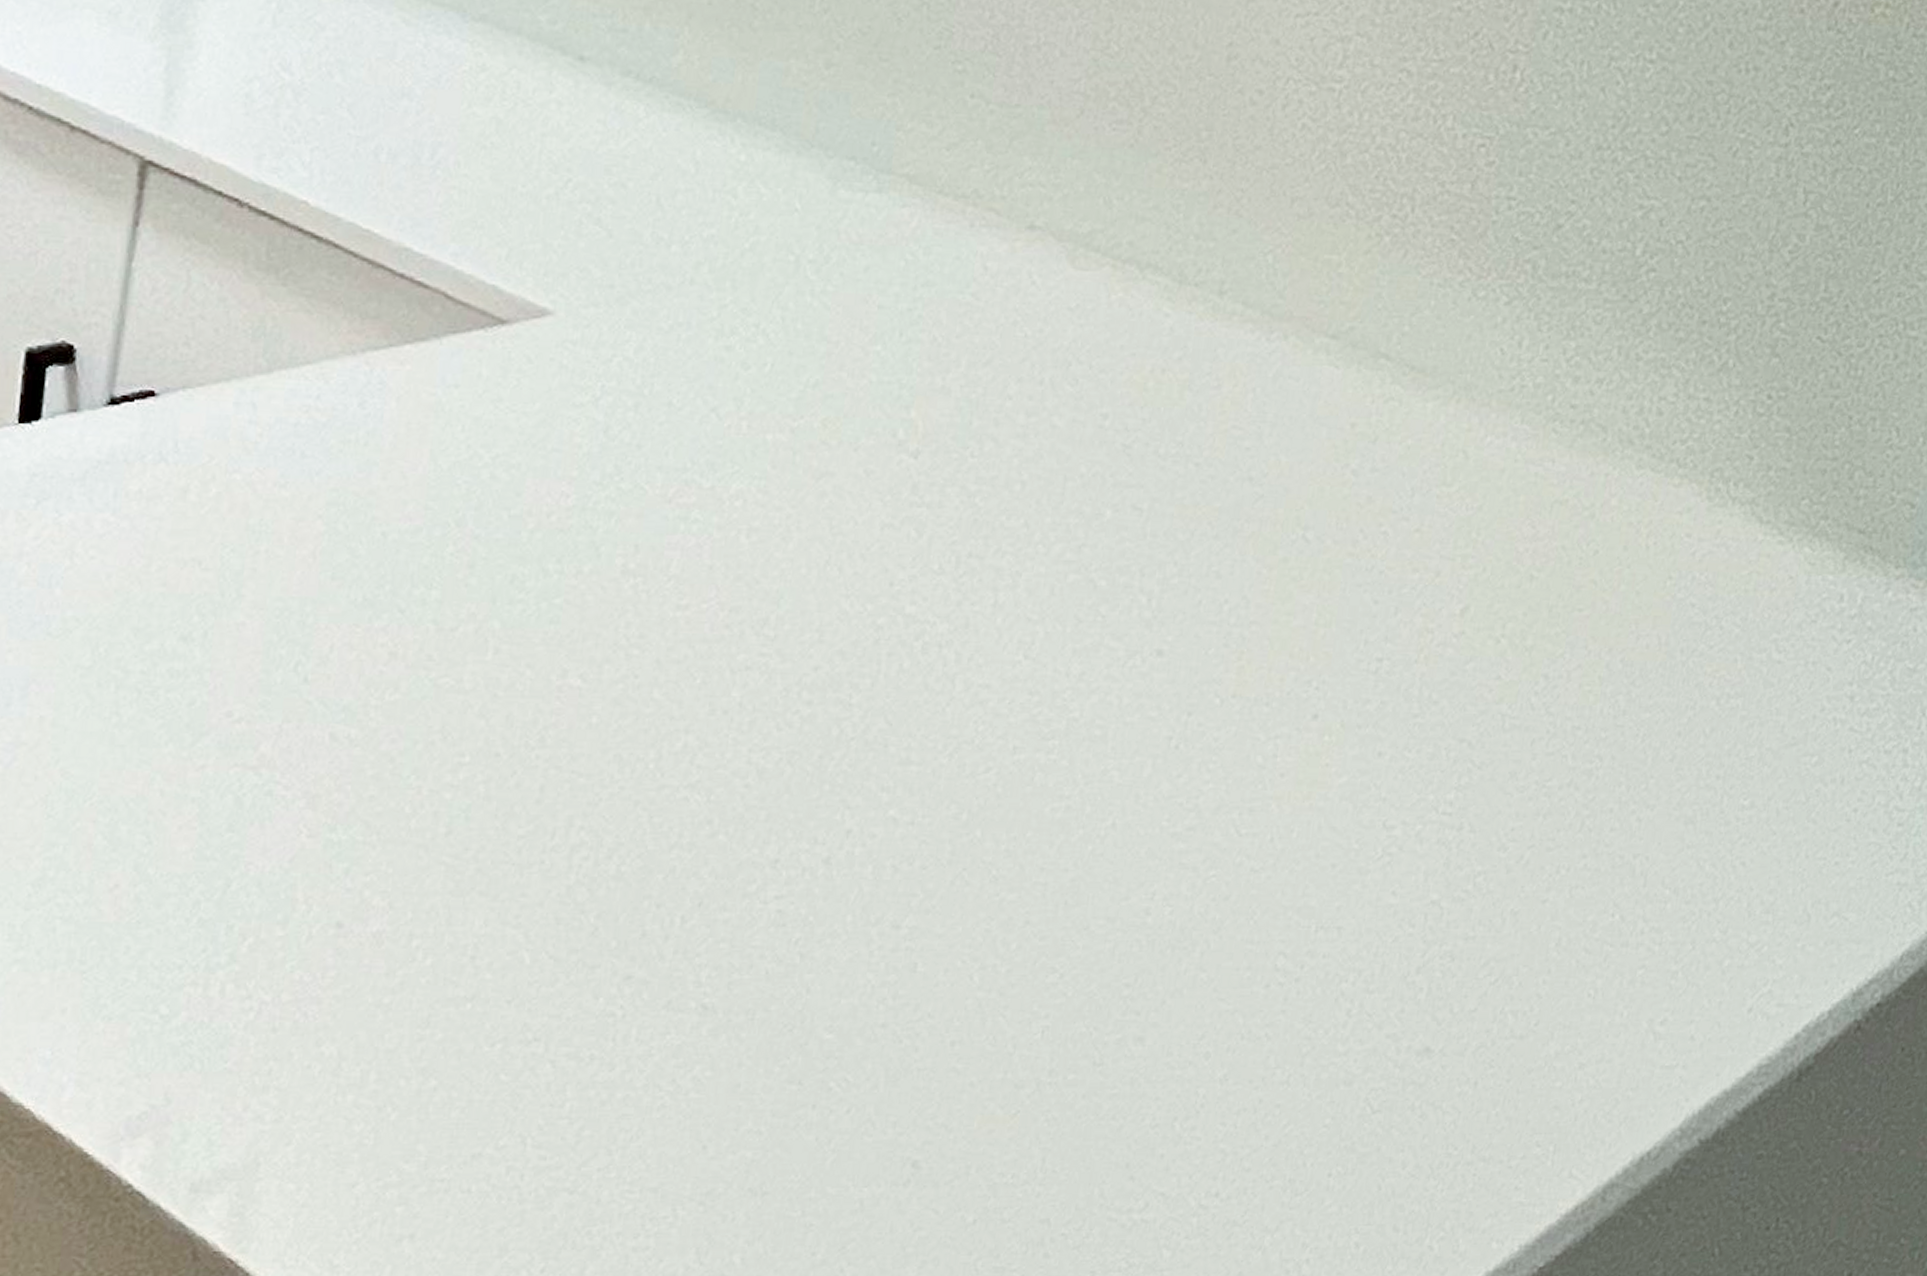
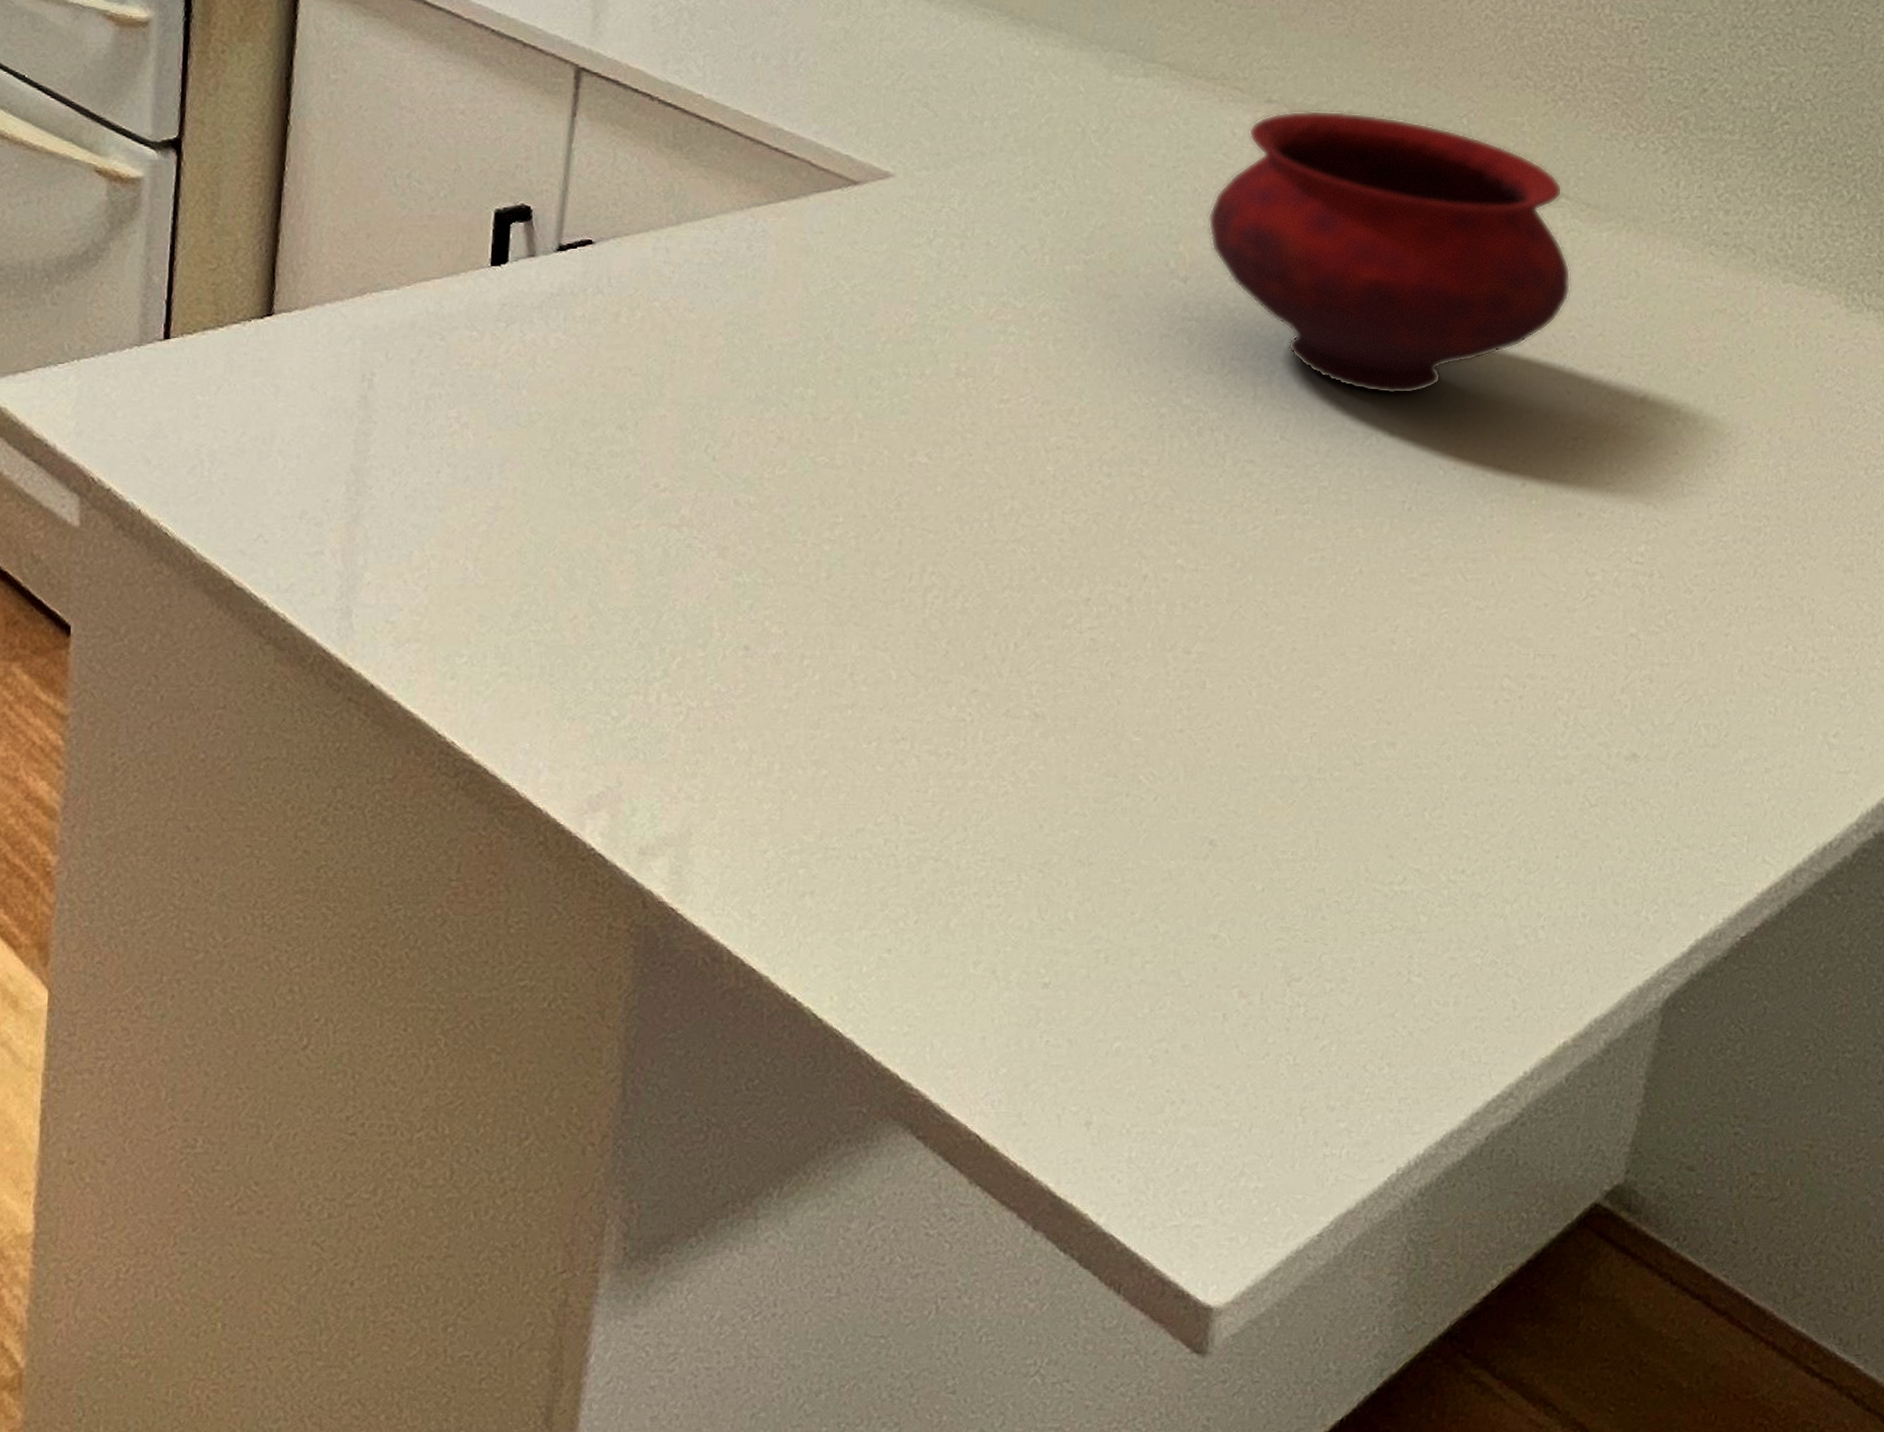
bowl: none [947,240,1387,604] -> present [1207,110,1571,396]

